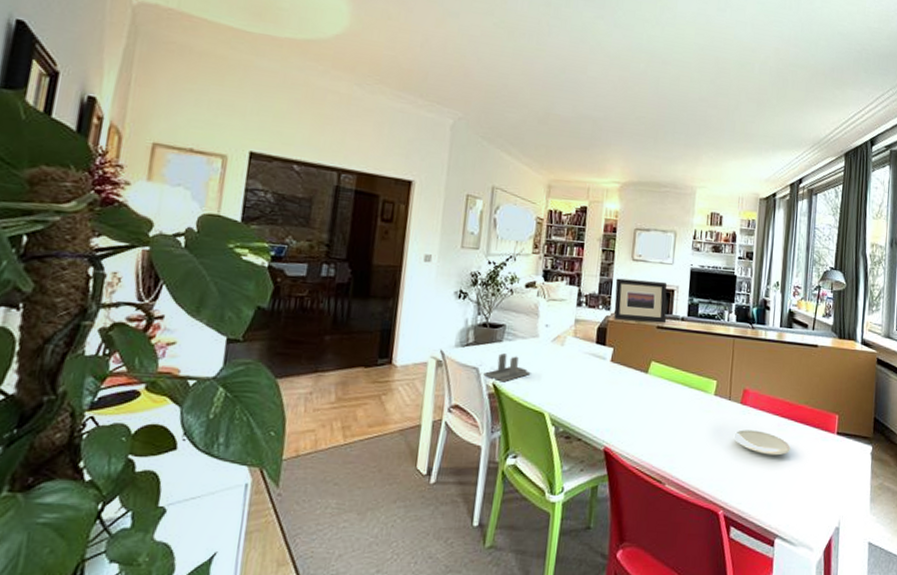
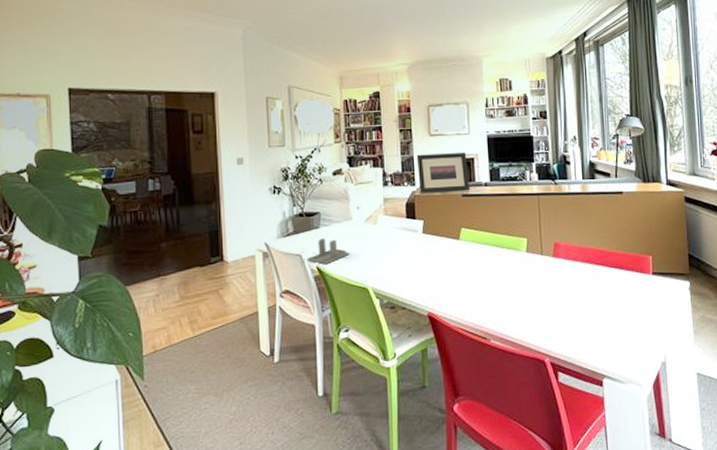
plate: present [733,430,790,456] -> none [550,280,608,302]

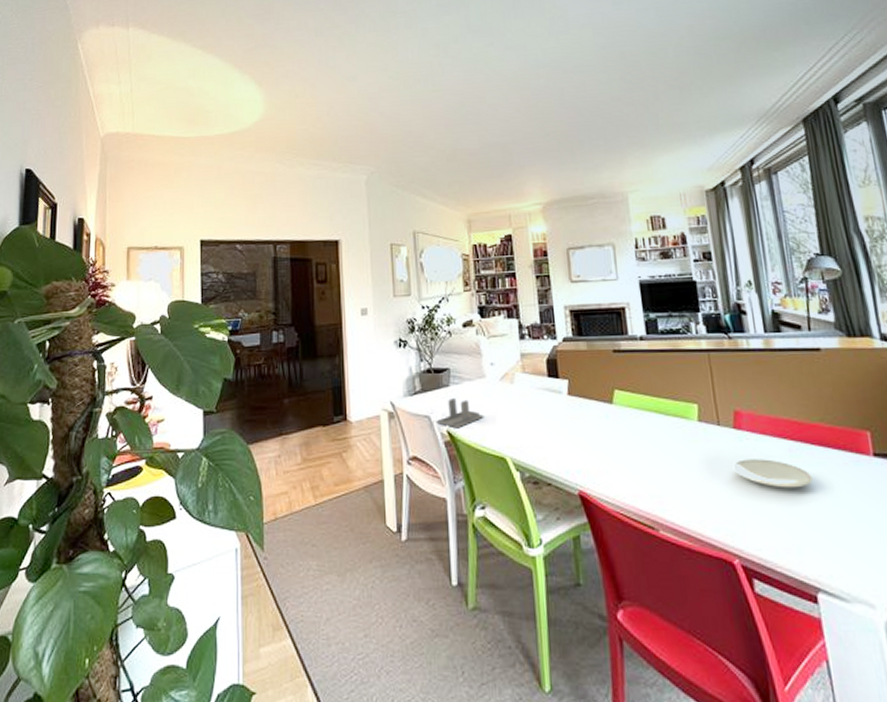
picture frame: present [416,153,469,193] -> none [556,301,622,348]
plate: none [550,280,608,302] -> present [733,459,813,488]

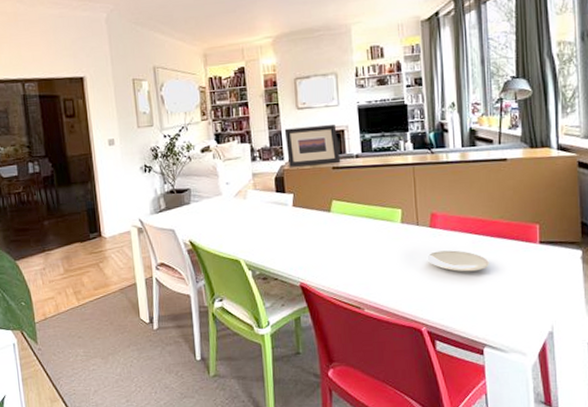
napkin holder: present [436,398,484,429] -> none [179,214,221,239]
picture frame: none [556,301,622,348] -> present [284,125,340,167]

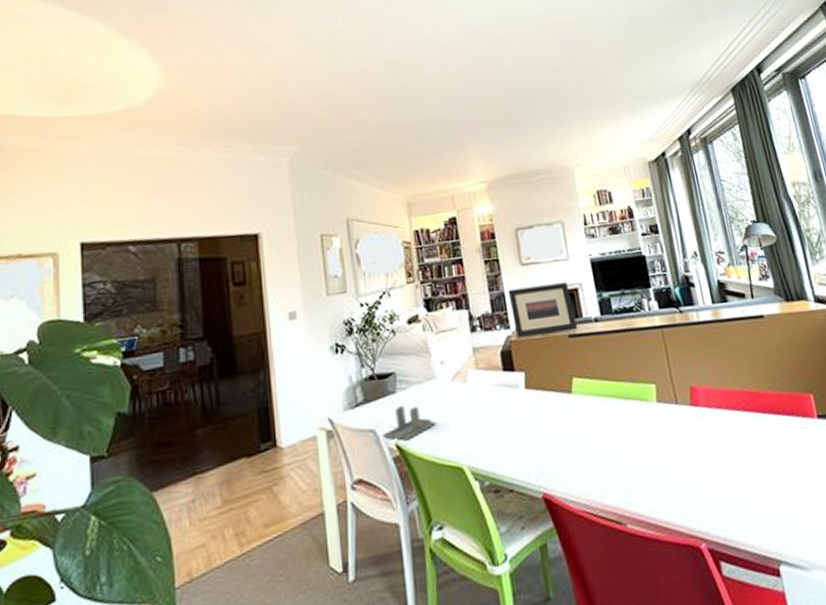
napkin holder: none [179,214,221,239] -> present [382,406,437,441]
plate: present [427,250,489,272] -> none [693,433,767,462]

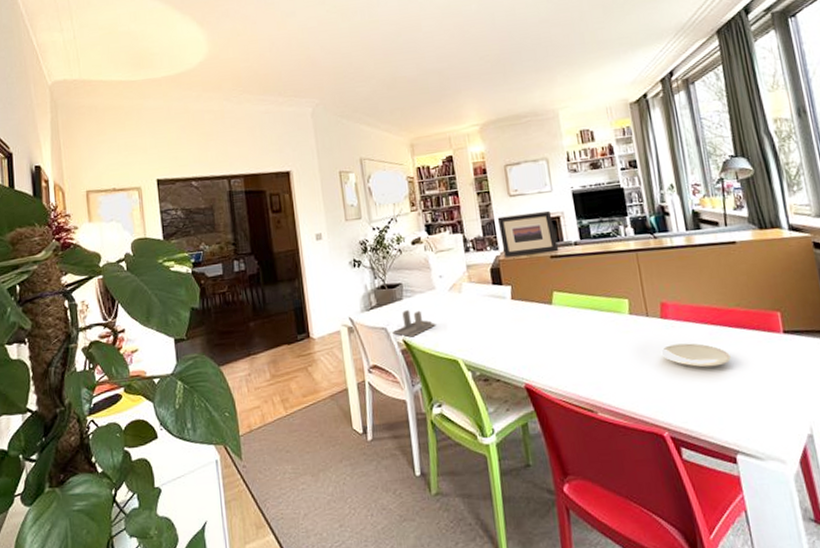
plate: none [693,433,767,462] -> present [661,343,731,368]

